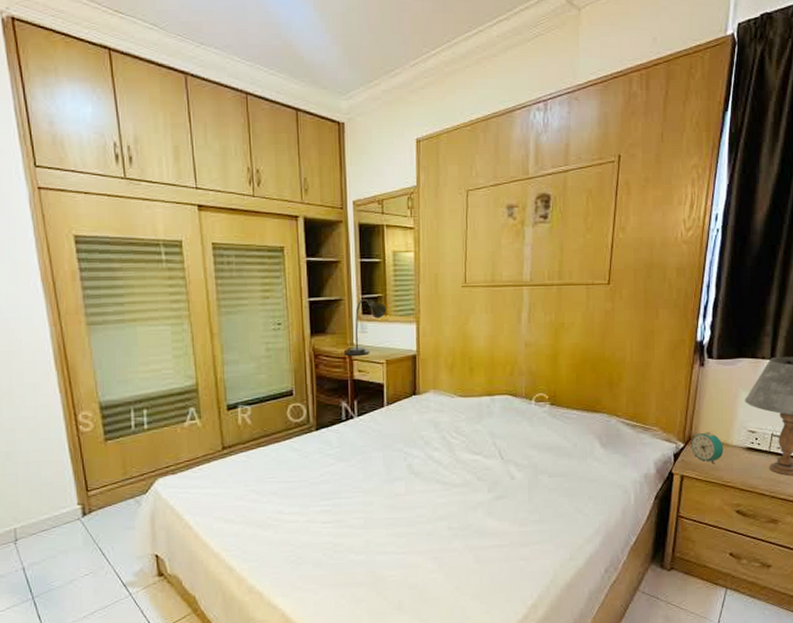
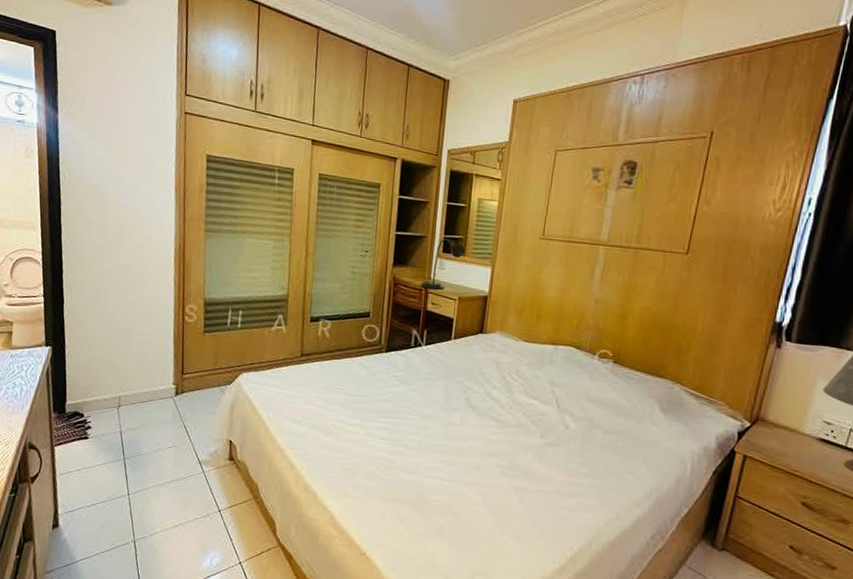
alarm clock: present [691,432,724,464] -> none [758,415,794,450]

